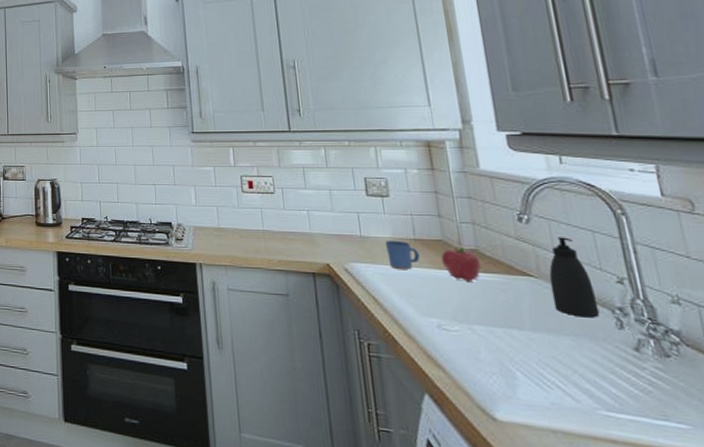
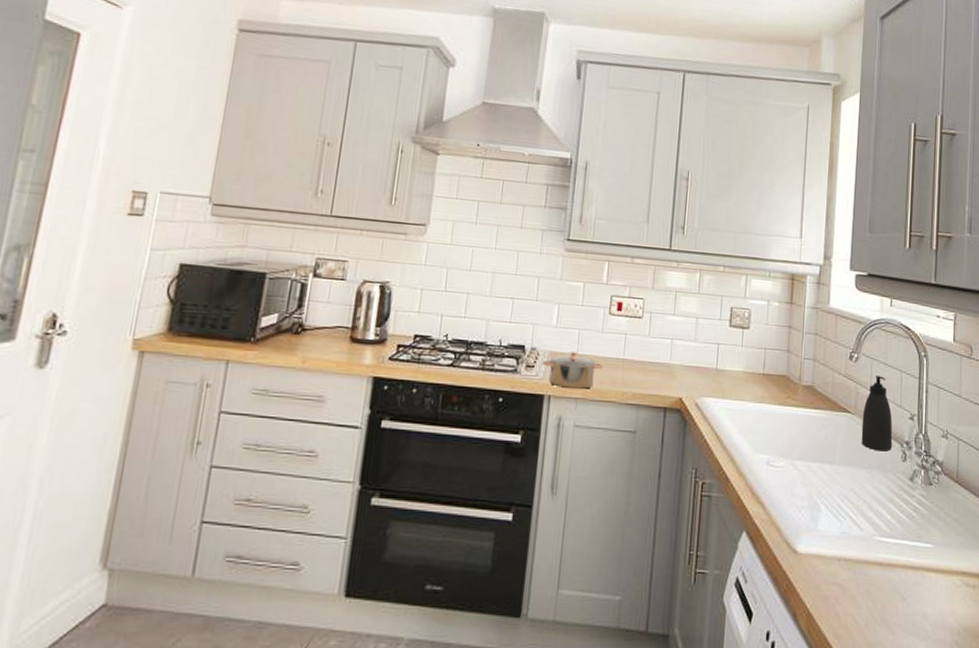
cooking pot: none [189,226,246,258] -> present [542,352,604,390]
mug: present [384,240,420,270] -> none [736,374,764,406]
fruit: present [441,247,481,282] -> none [782,383,813,417]

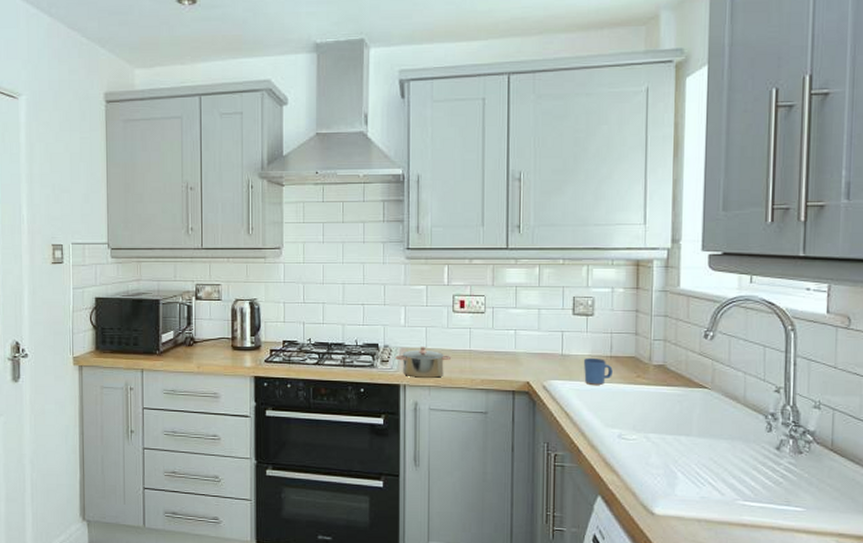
mug: none [736,374,764,406] -> present [583,357,613,386]
soap dispenser: present [861,375,893,452] -> none [719,352,756,423]

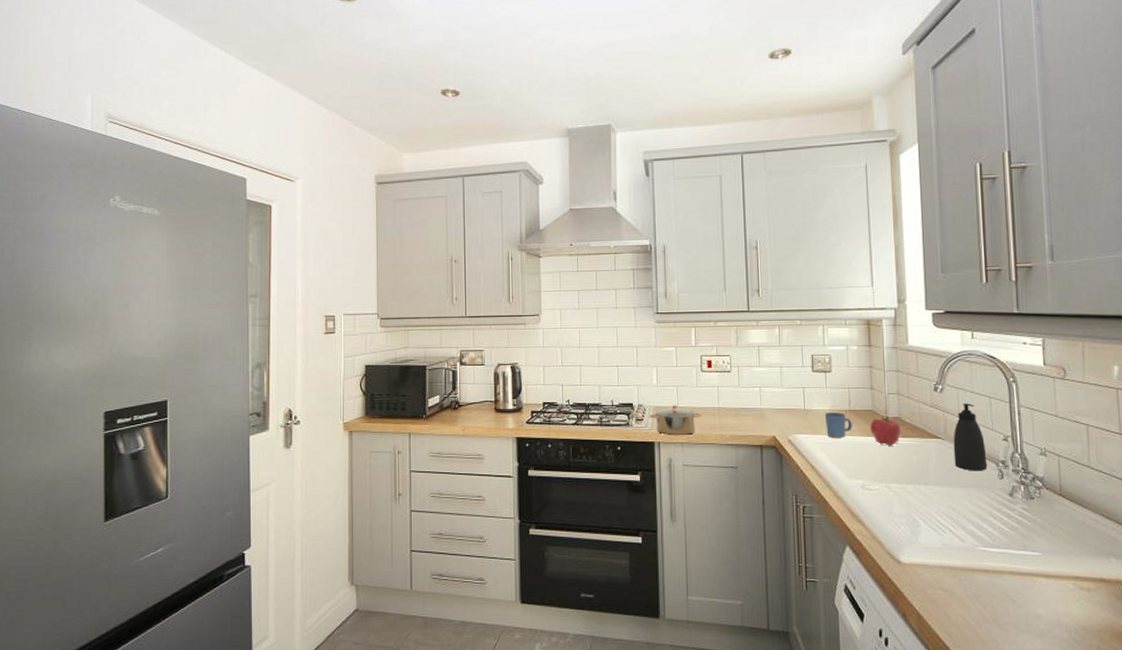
fruit: none [631,363,664,394] -> present [870,416,901,446]
soap dispenser: none [719,352,756,423] -> present [953,403,988,471]

